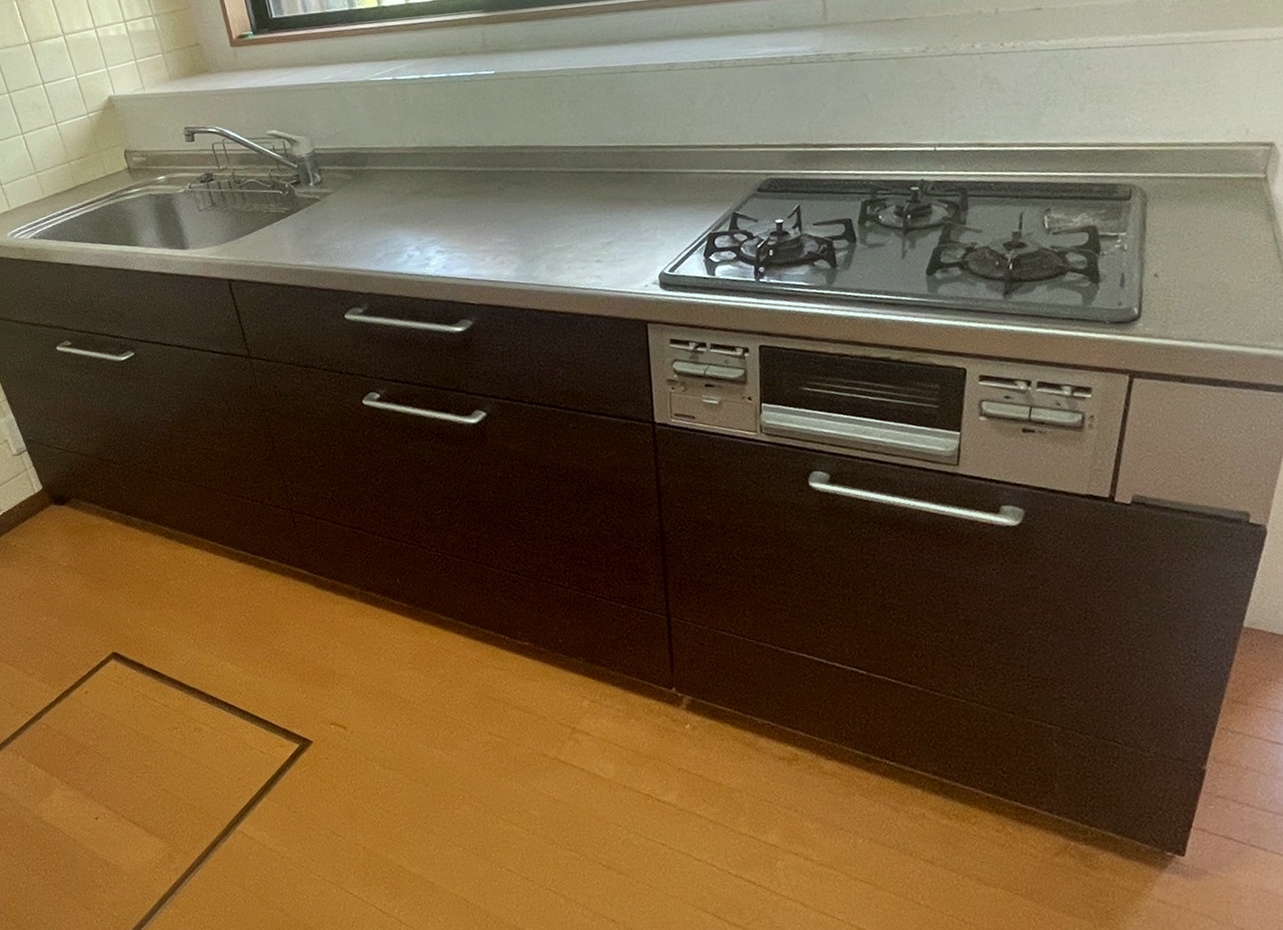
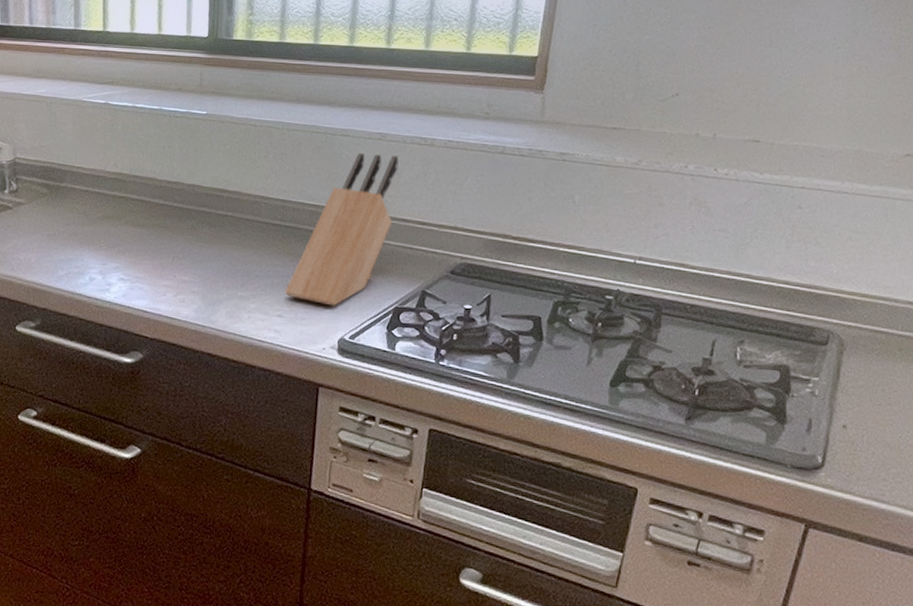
knife block: none [600,82,694,243] -> present [285,152,399,306]

